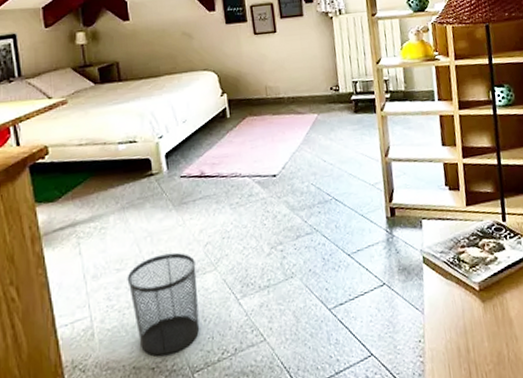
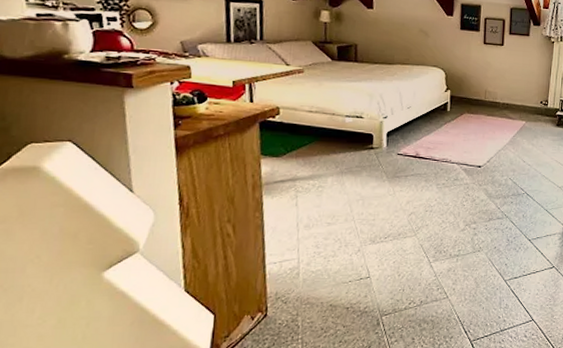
waste bin: present [127,252,200,357] -> none [336,216,399,300]

